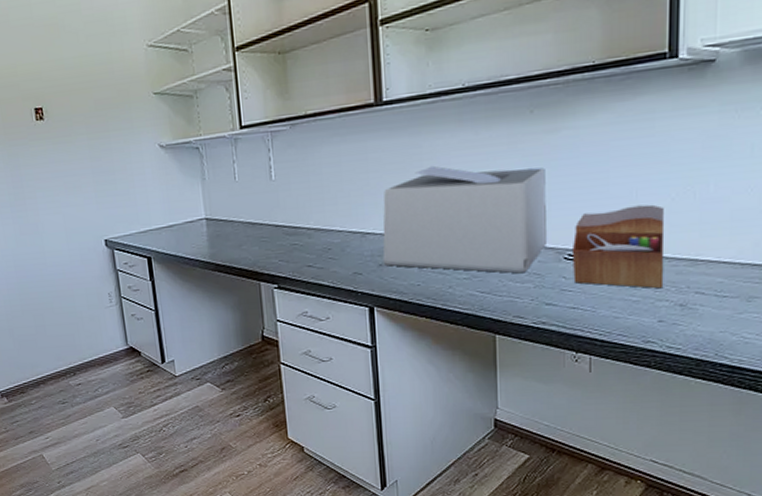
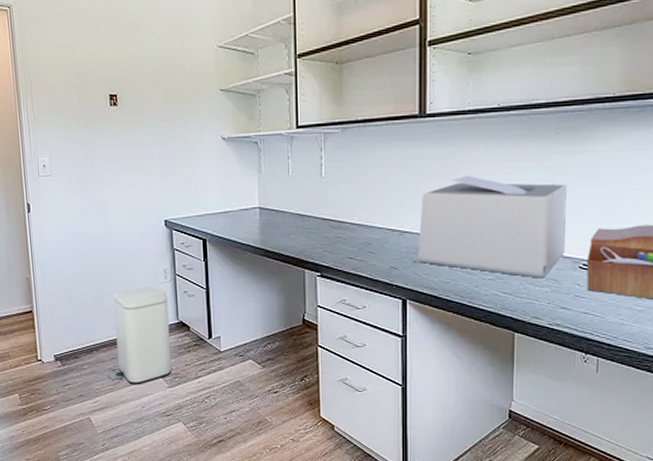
pedal bin: none [56,312,126,418] -> present [107,287,172,385]

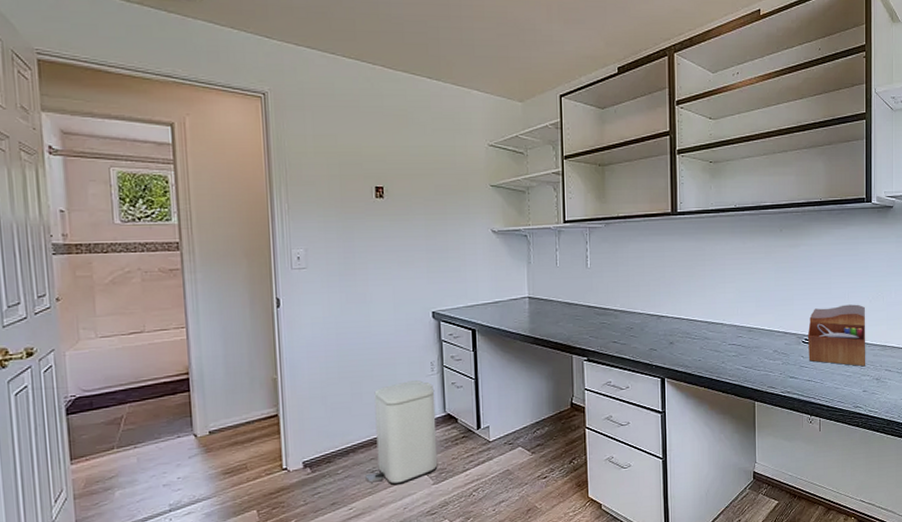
printer: present [417,175,567,278] -> none [673,265,790,353]

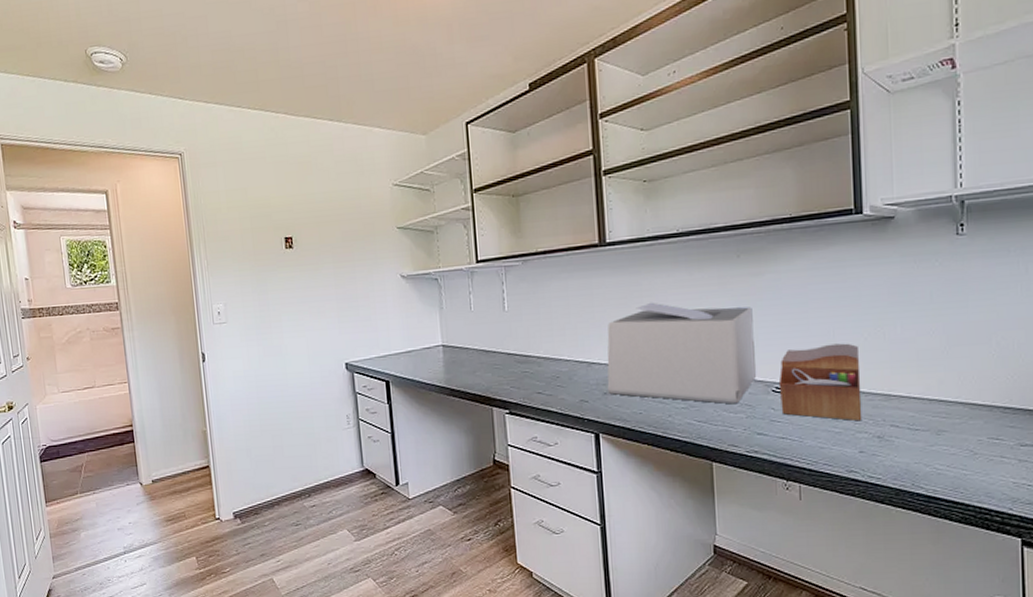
pedal bin: present [365,380,438,486] -> none [290,434,359,541]
printer: none [673,265,790,353] -> present [607,302,756,405]

